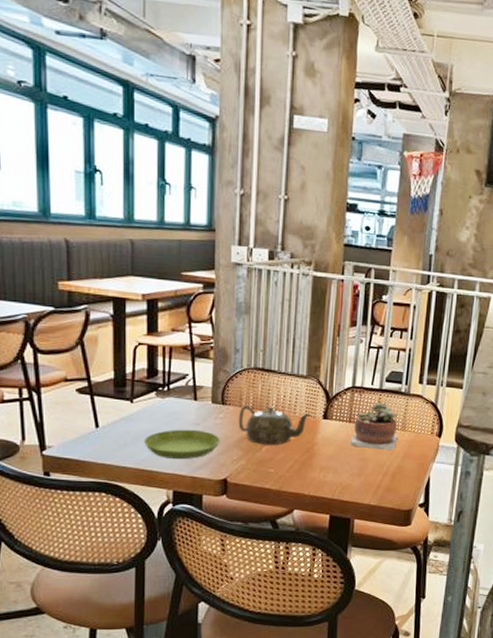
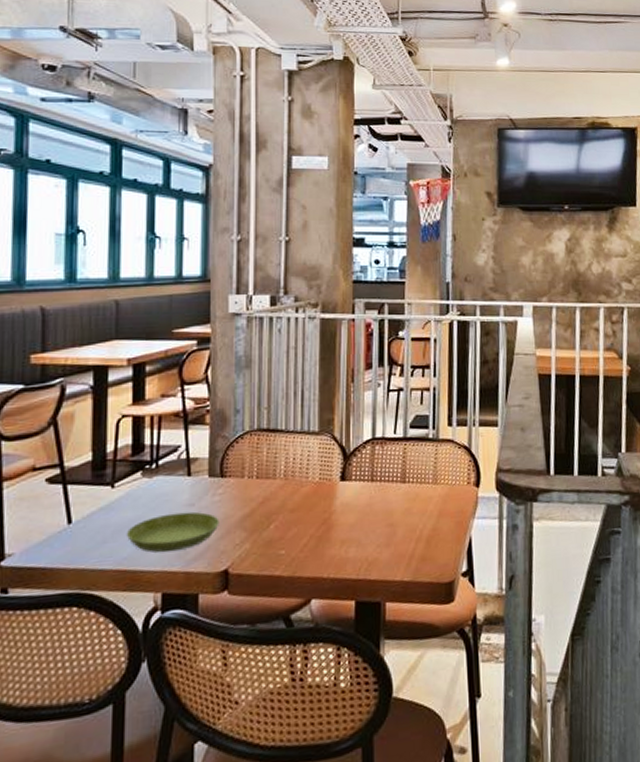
teapot: present [238,405,311,445] -> none [240,473,326,522]
succulent plant: present [350,402,397,451] -> none [374,452,429,511]

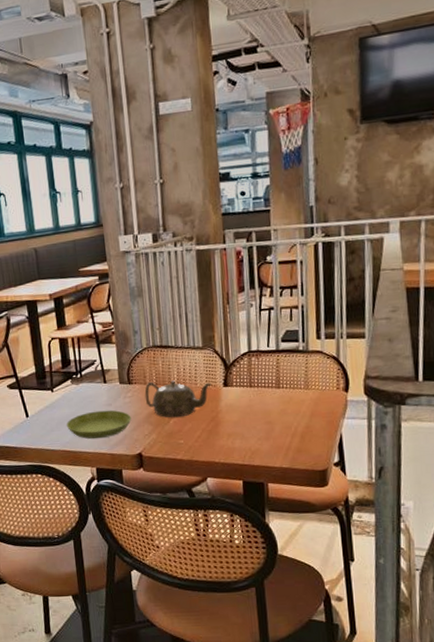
teapot: none [240,473,326,522] -> present [144,380,211,418]

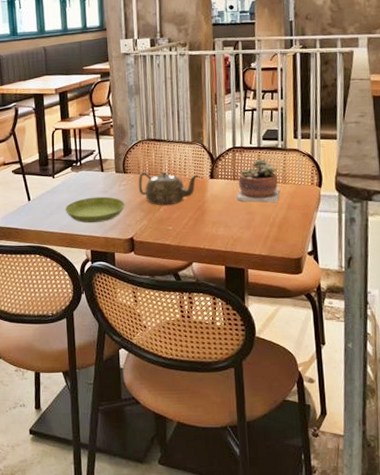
succulent plant: none [253,362,302,411] -> present [236,158,280,203]

